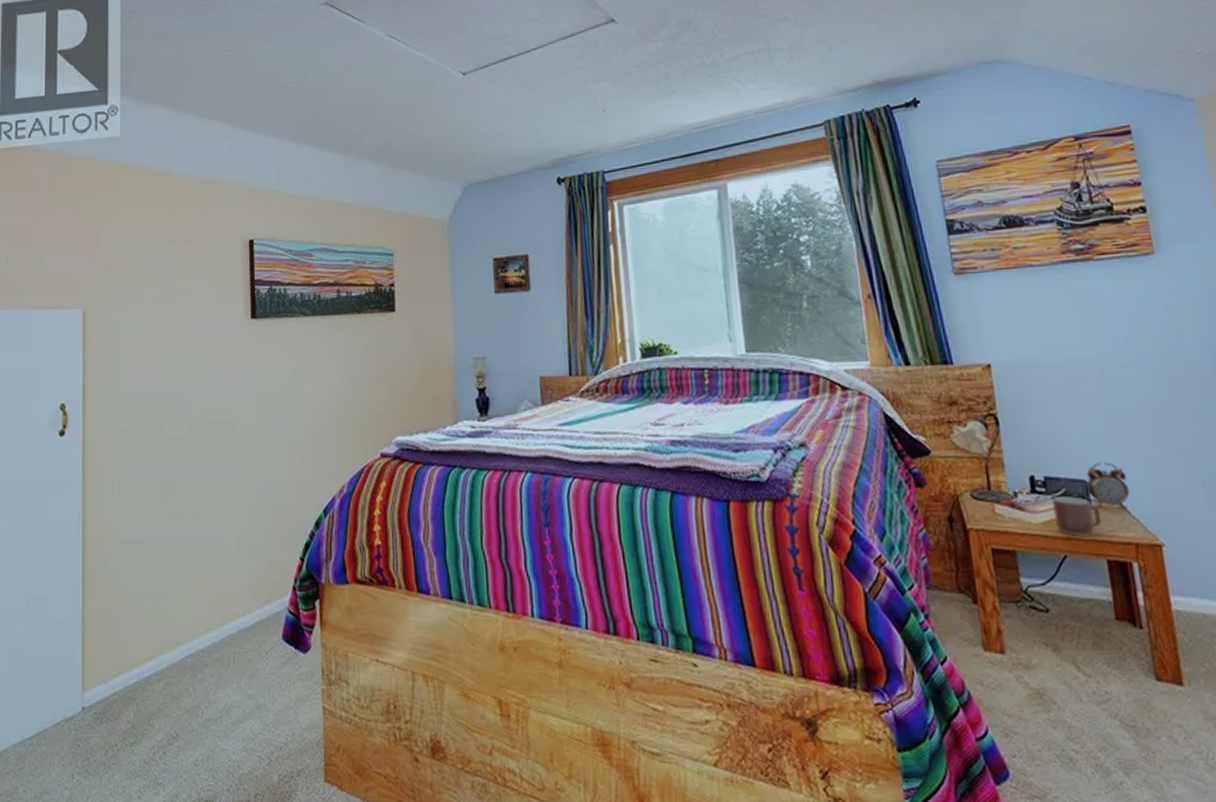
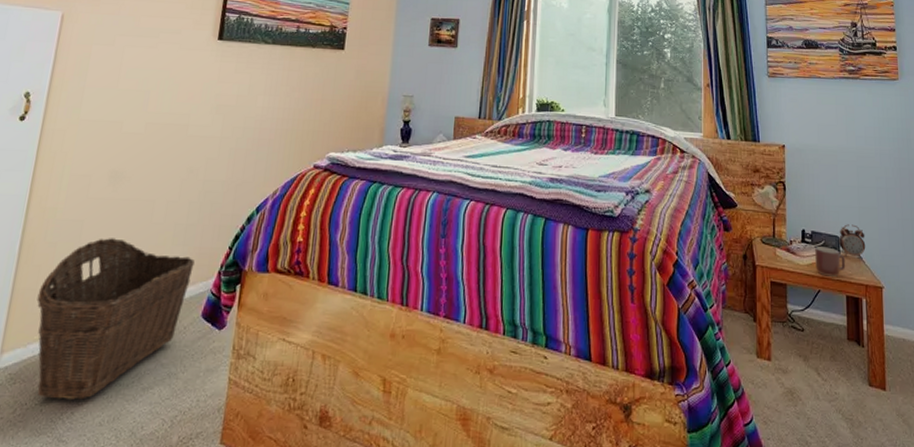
wicker basket: none [109,557,265,738] -> present [36,238,195,400]

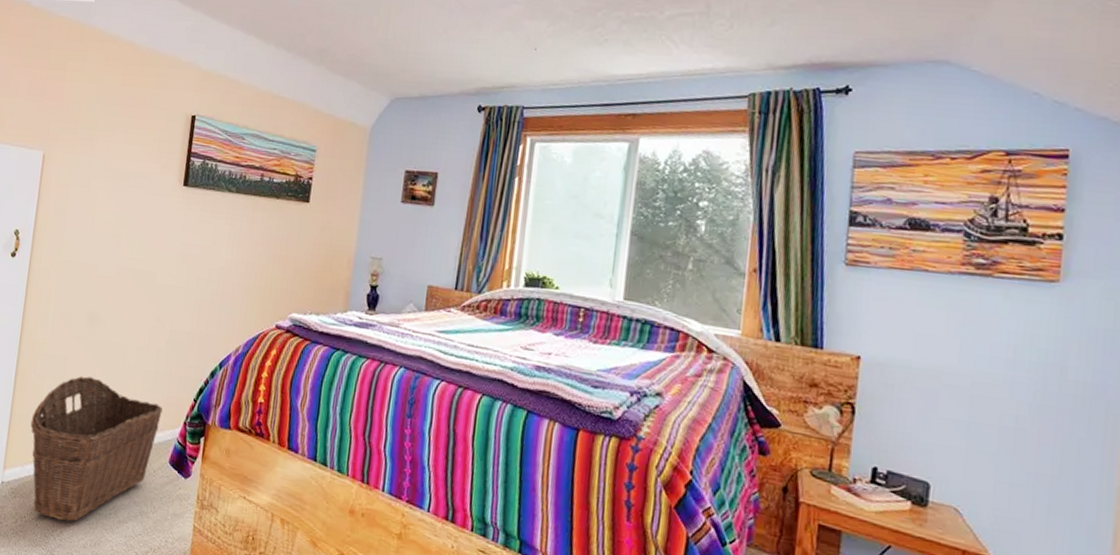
mug: present [815,247,846,277] -> none [888,491,936,533]
alarm clock: present [838,224,866,259] -> none [926,468,972,516]

